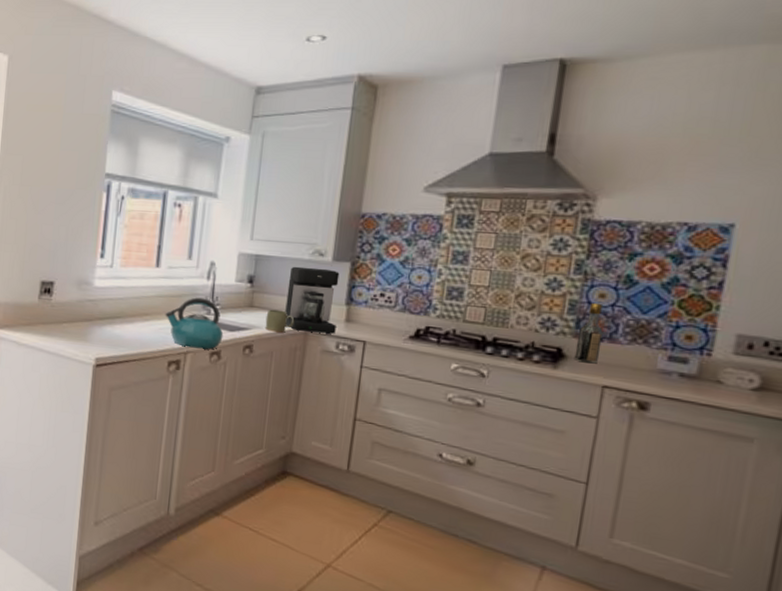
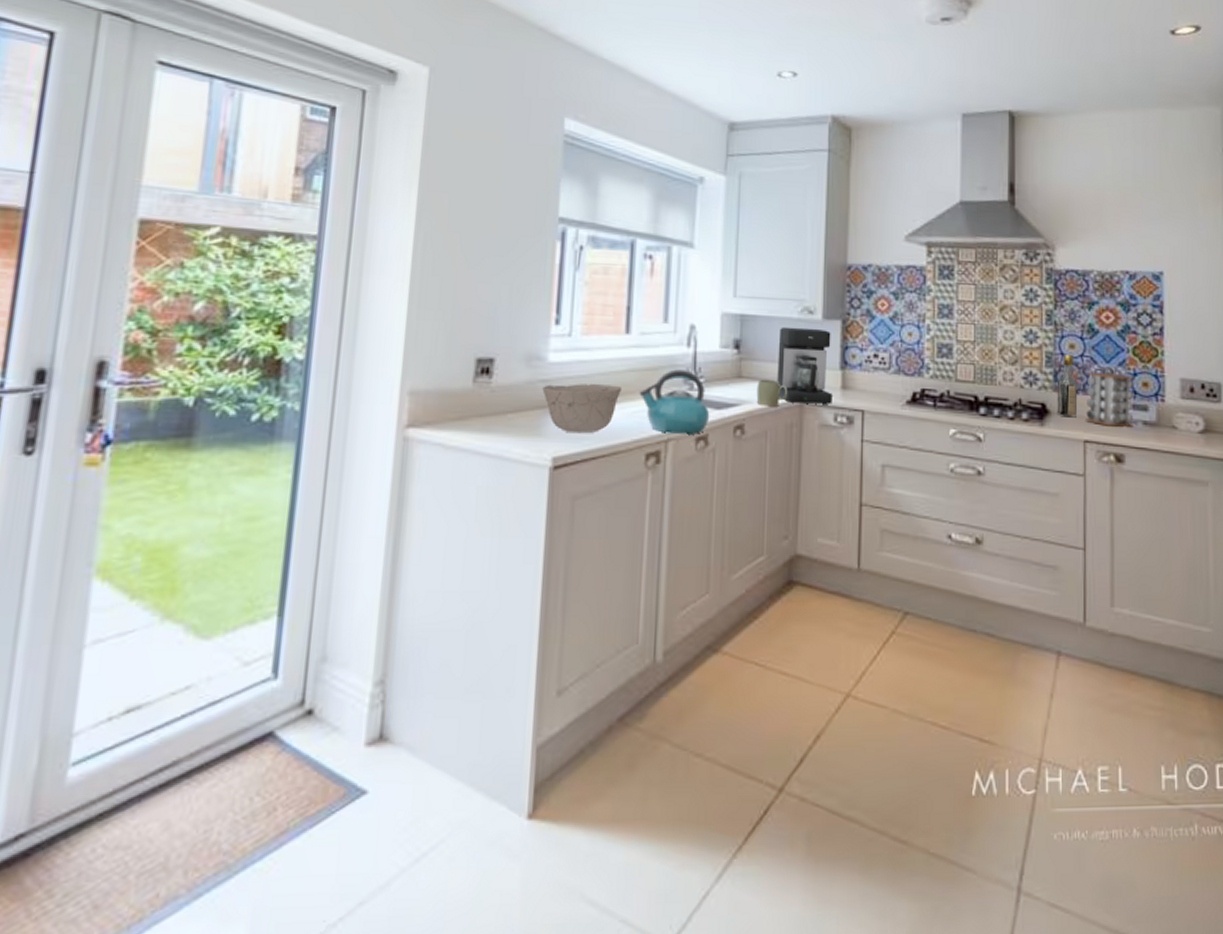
bowl: none [89,303,152,343] -> present [542,384,623,434]
spice rack: none [608,316,676,378] -> present [1086,365,1134,428]

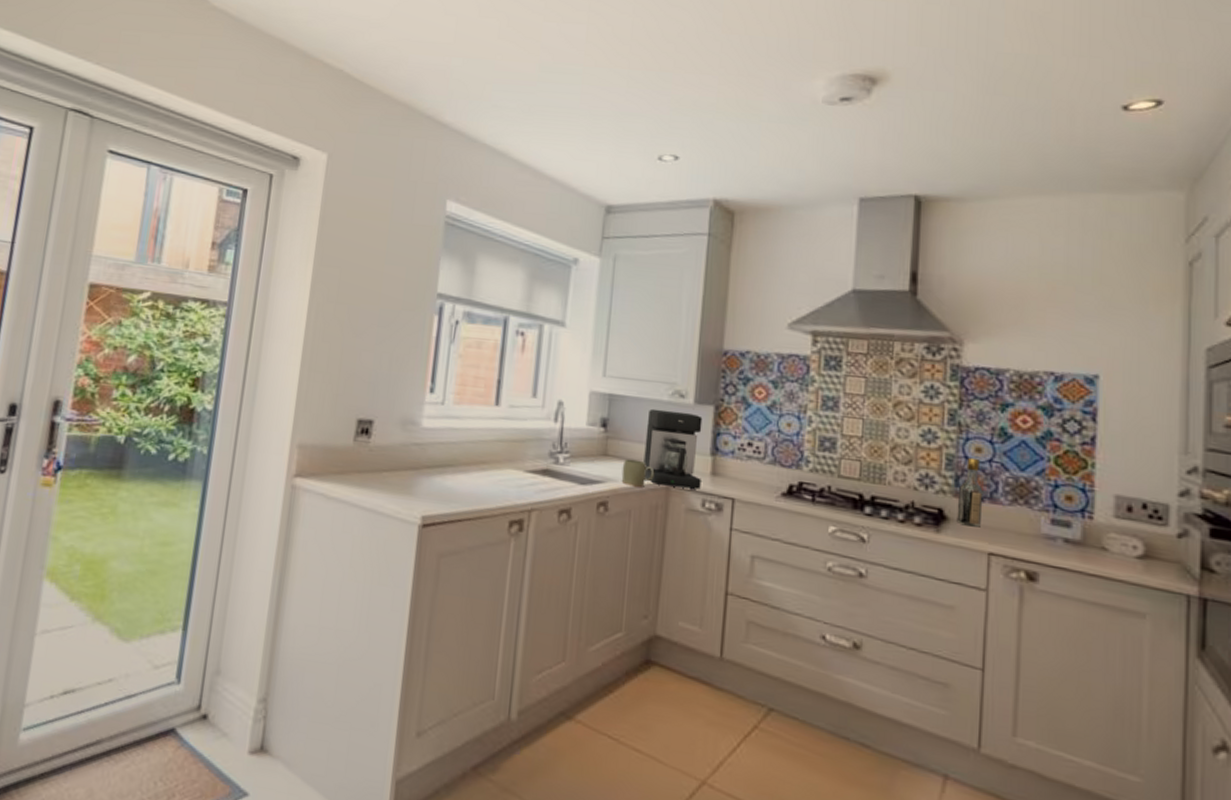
bowl: present [542,384,623,434] -> none [415,448,490,497]
kettle: present [639,369,710,434] -> none [505,443,574,507]
spice rack: present [1086,365,1134,428] -> none [992,474,1055,544]

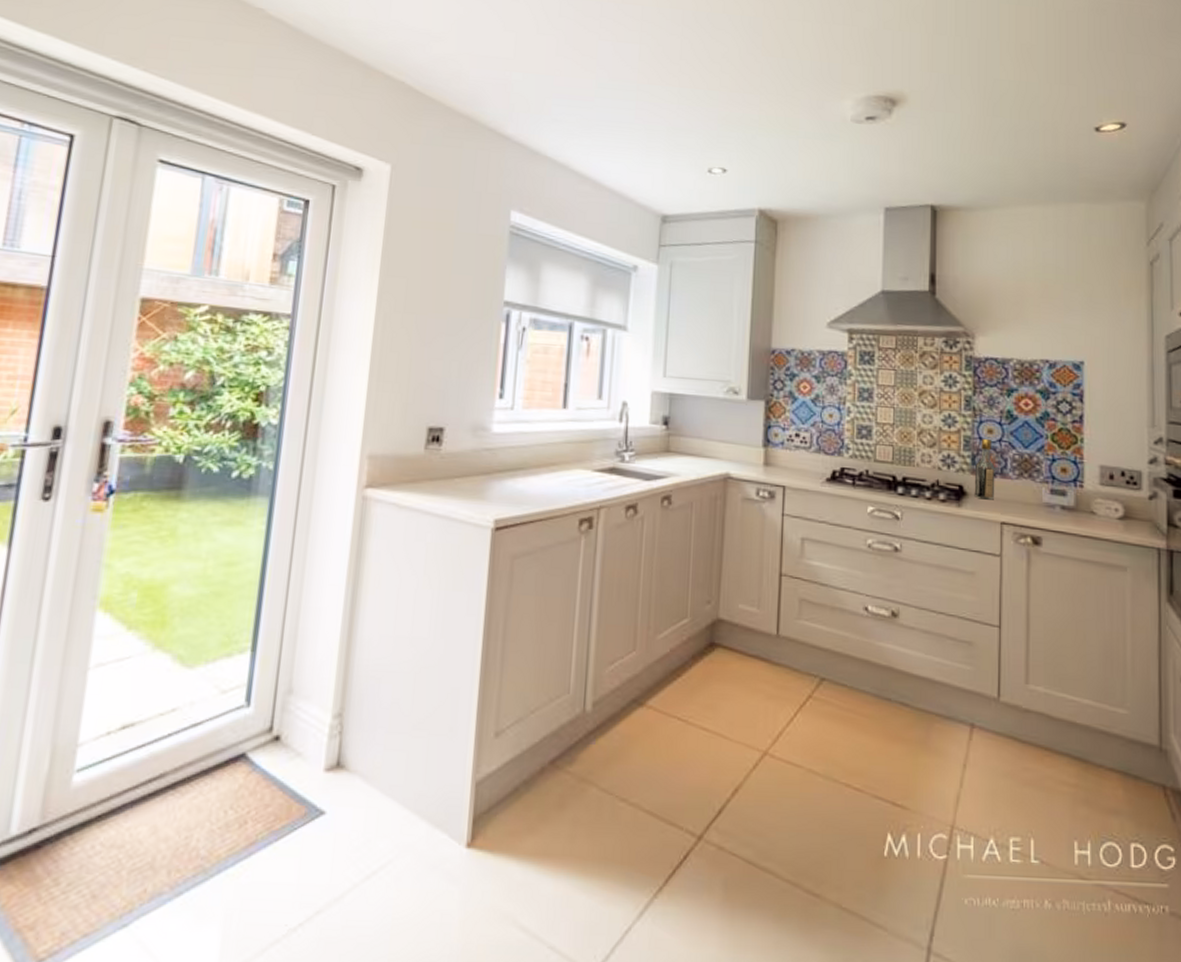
mug: present [621,458,655,487] -> none [683,454,713,480]
coffee maker: present [643,408,703,489] -> none [703,405,755,479]

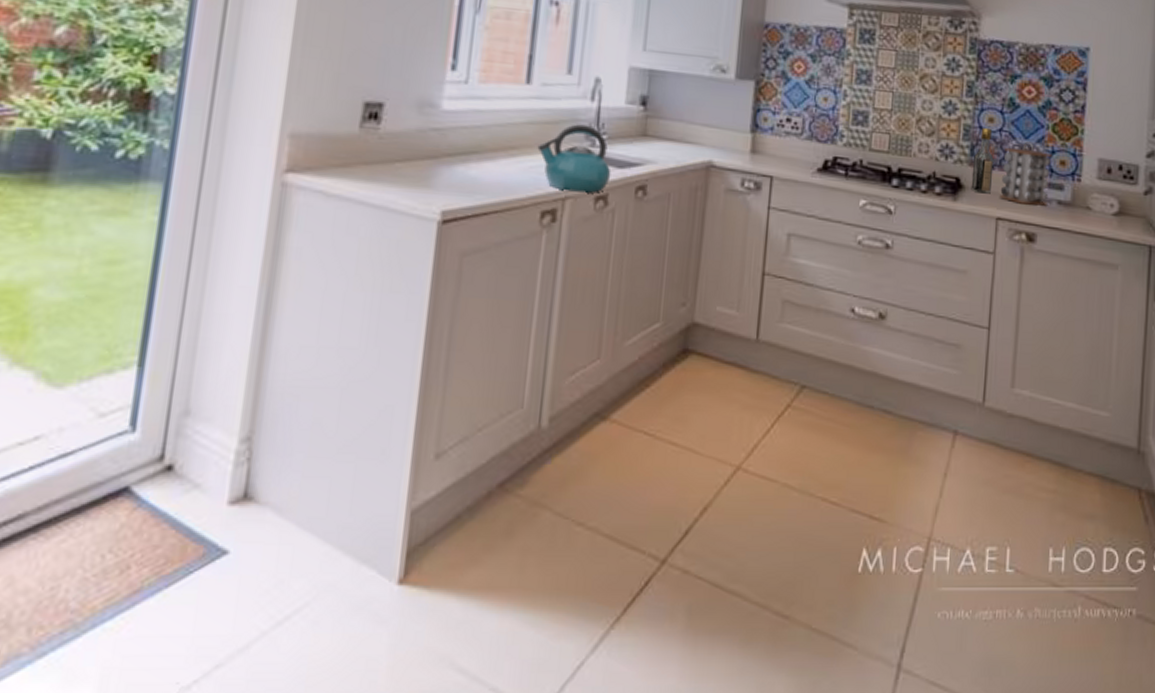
kettle: none [574,442,640,503] -> present [537,124,611,193]
spice rack: none [1003,450,1053,512] -> present [1000,141,1052,207]

